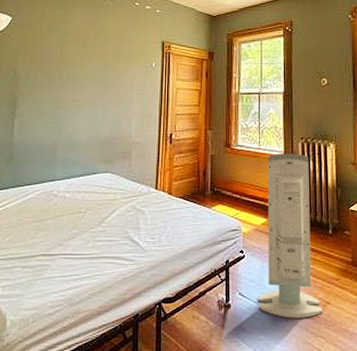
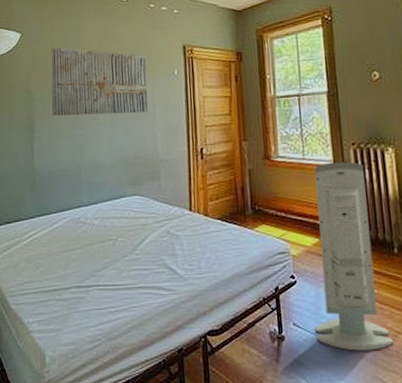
wall art: none [35,32,127,99] -> present [51,46,148,116]

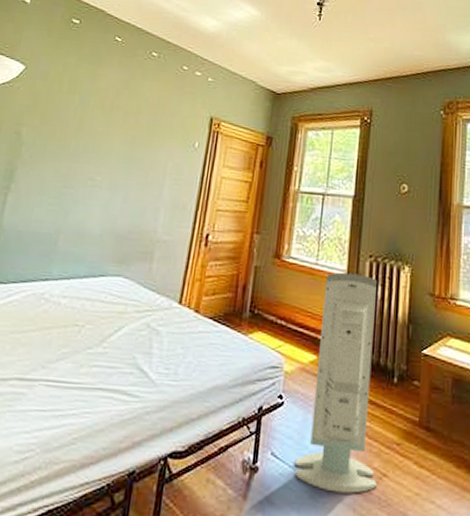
wall art: present [51,46,148,116] -> none [39,88,166,183]

